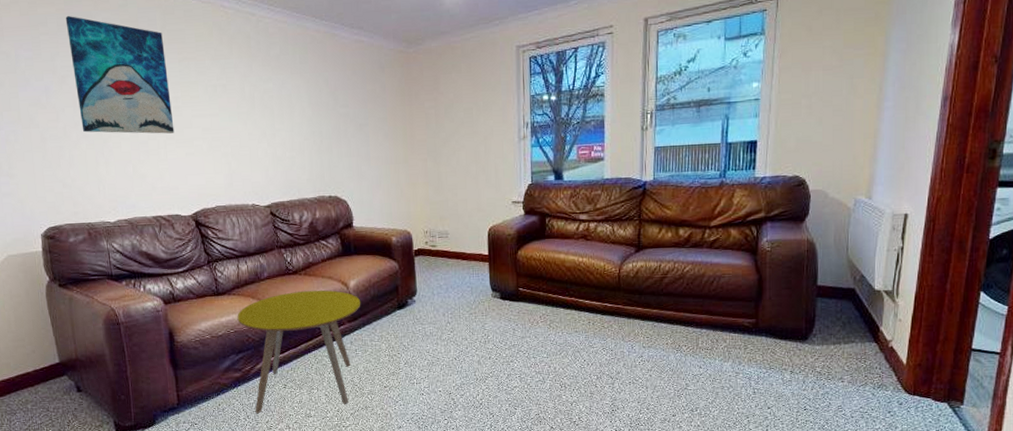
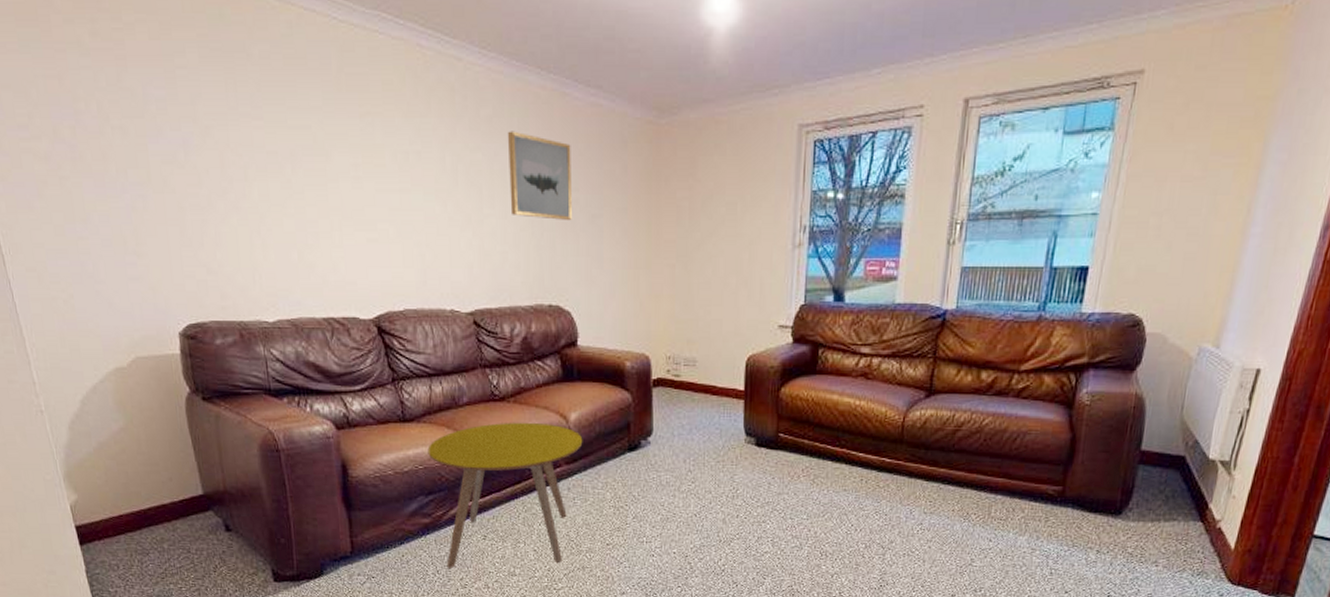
wall art: present [65,15,175,134] -> none [209,43,353,212]
wall art: none [292,64,344,130] -> present [508,131,572,220]

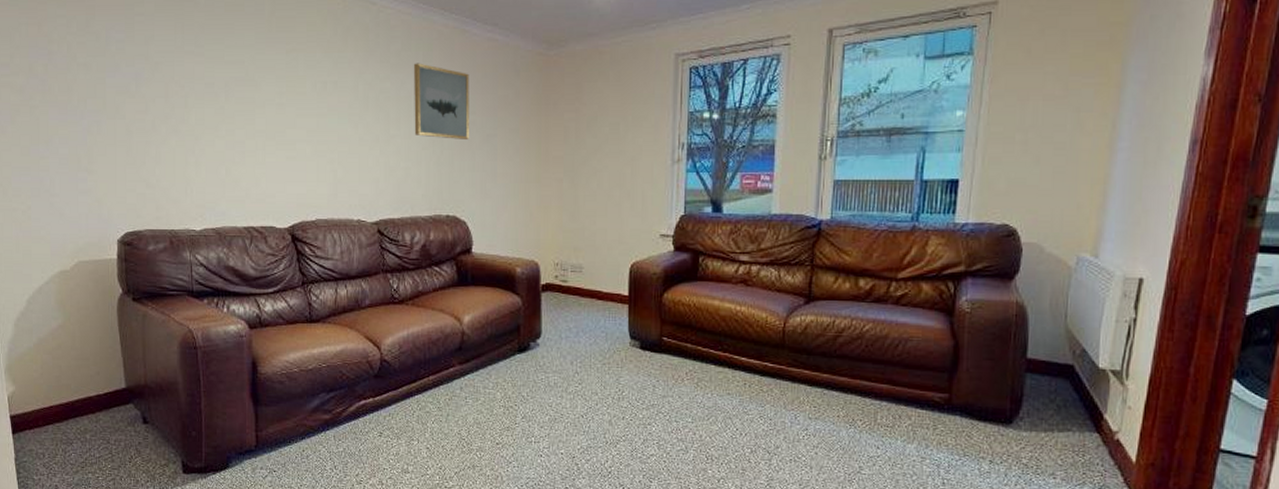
side table: present [427,422,583,568] -> none [331,323,475,464]

